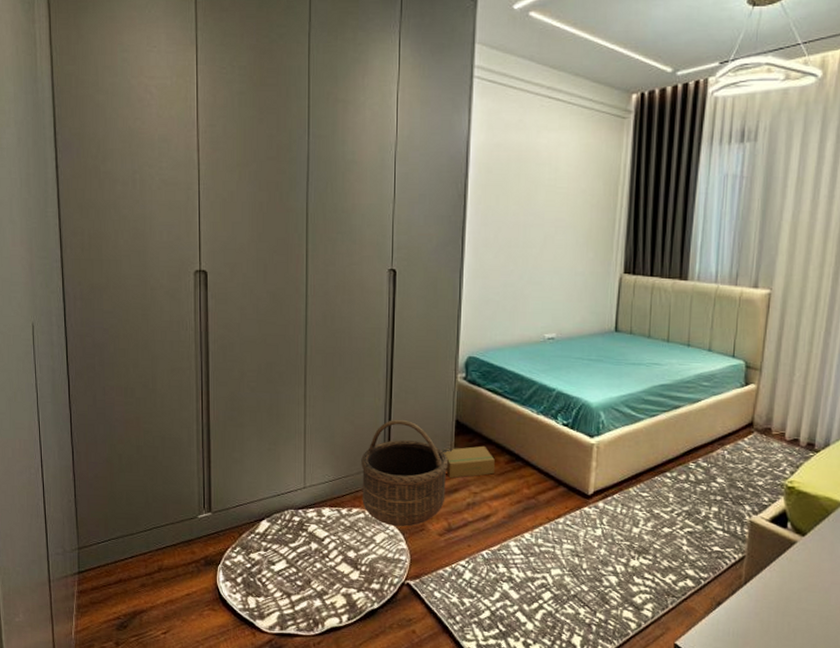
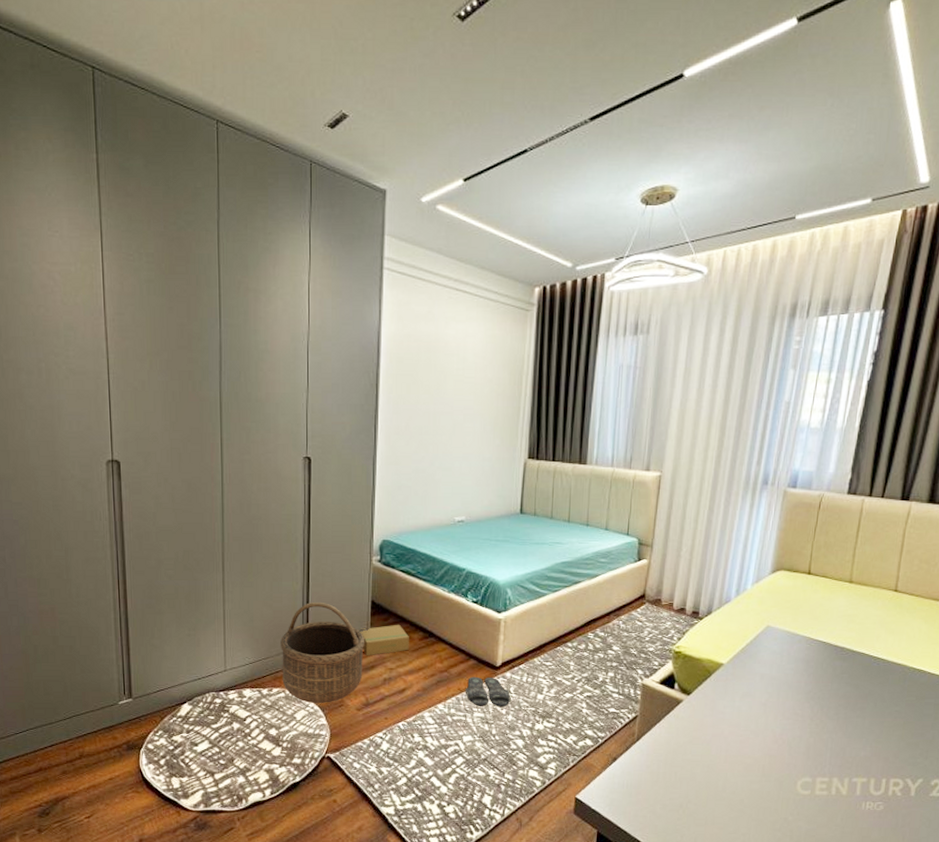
slippers: none [553,505,603,539] -> present [465,676,510,707]

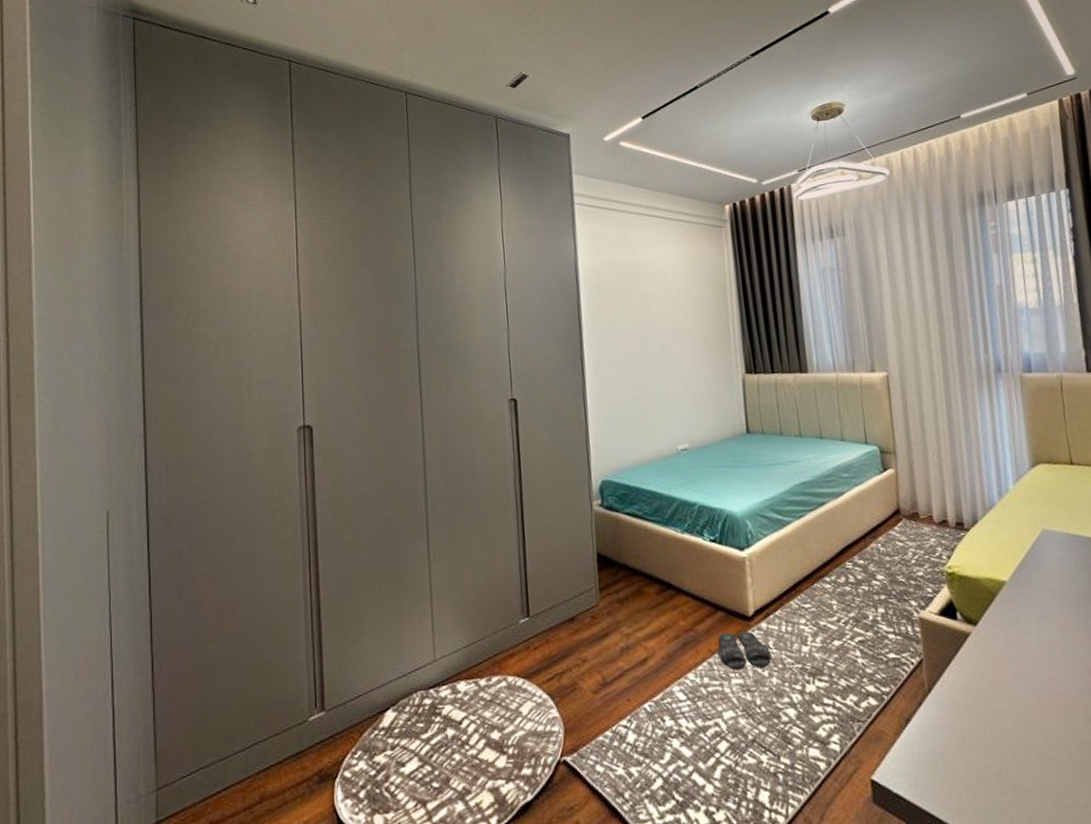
basket: present [281,601,364,703] -> none [497,561,596,691]
box: present [358,624,409,656] -> none [585,577,646,622]

